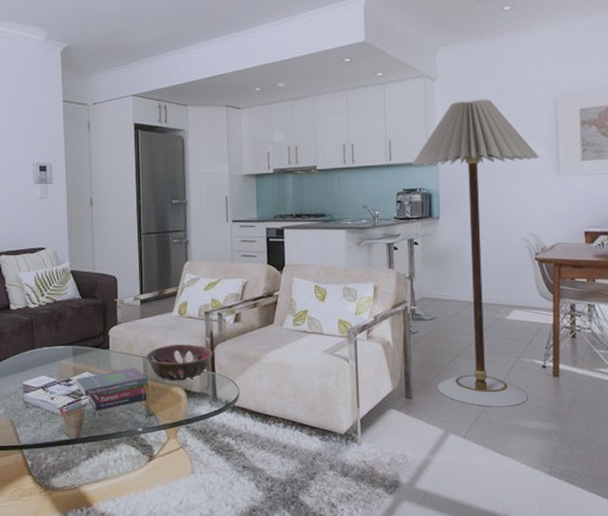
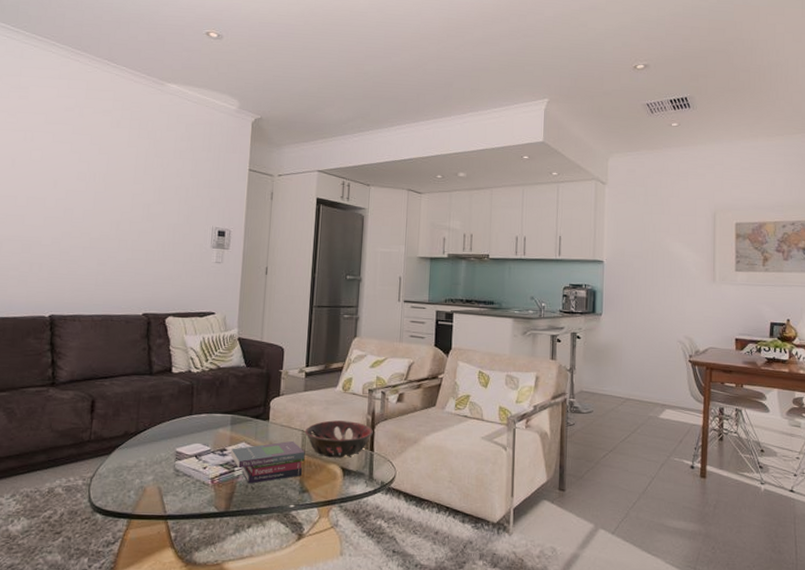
floor lamp: present [411,99,540,407] -> none [579,205,698,505]

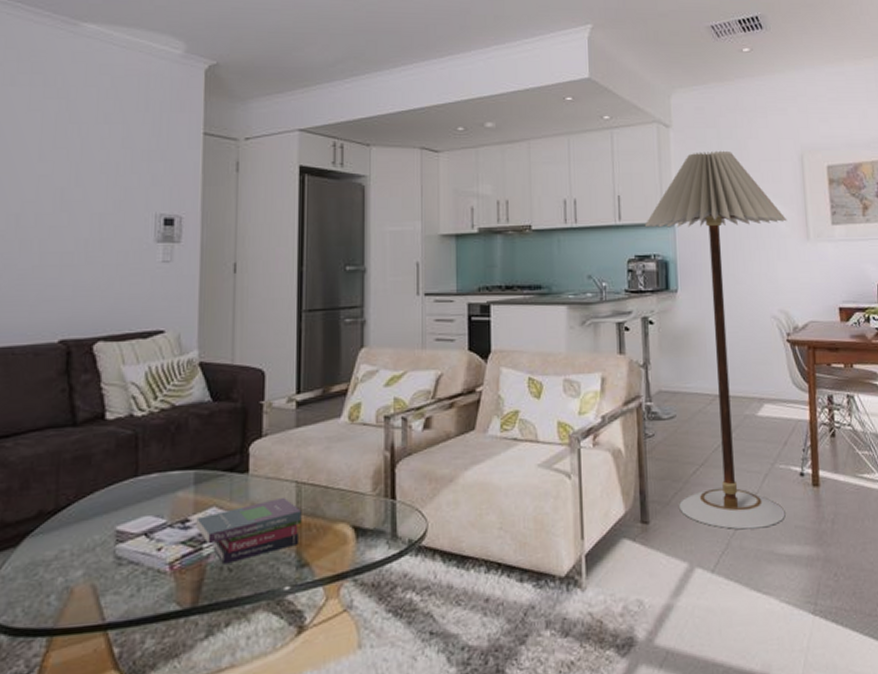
decorative bowl: present [304,420,373,458] -> none [299,461,393,515]
floor lamp: none [579,205,698,505] -> present [644,150,788,530]

